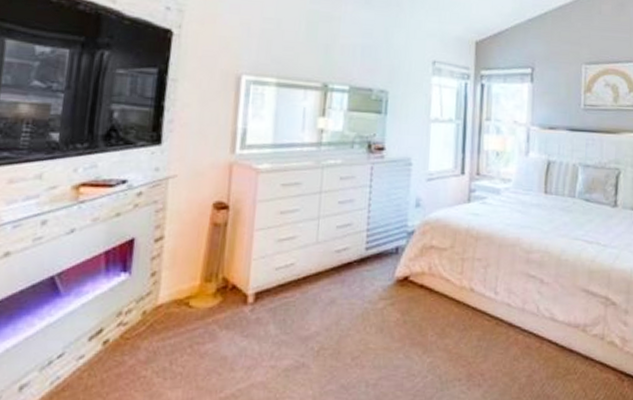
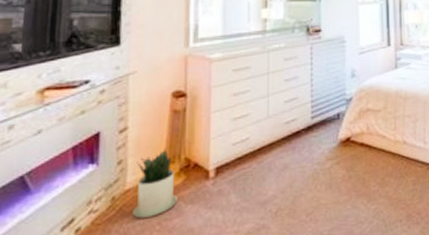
planter: none [164,265,212,338] -> present [133,149,177,219]

